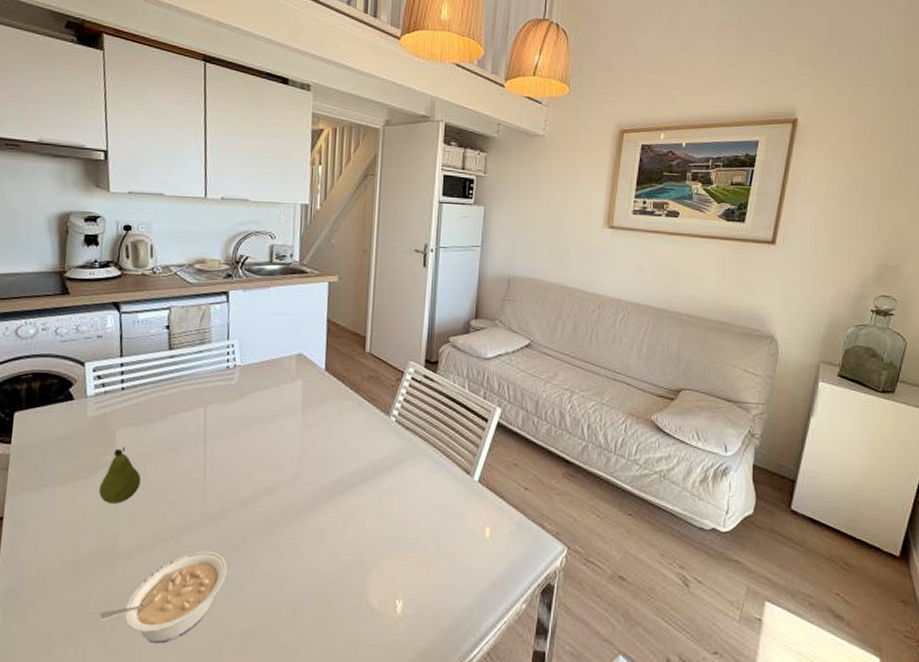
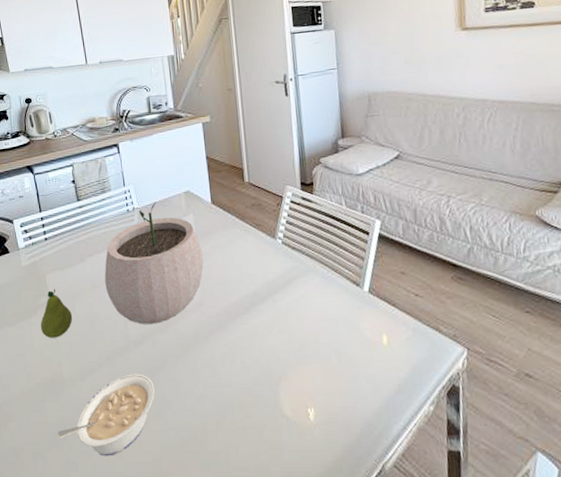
plant pot: none [187,361,307,498] -> present [104,201,203,325]

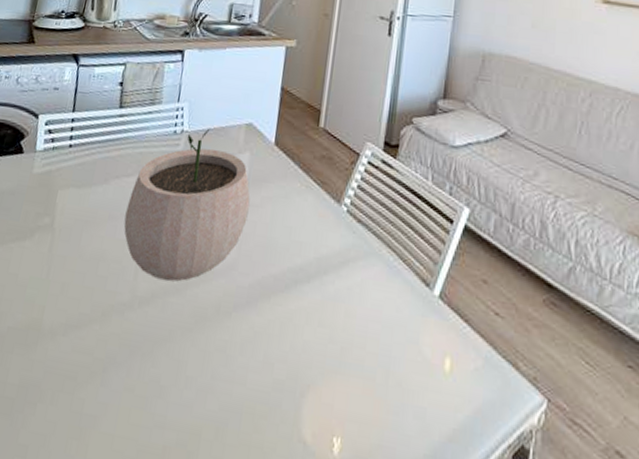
fruit: present [40,289,73,338] -> none [33,210,76,273]
legume: present [58,373,155,456] -> none [13,340,150,447]

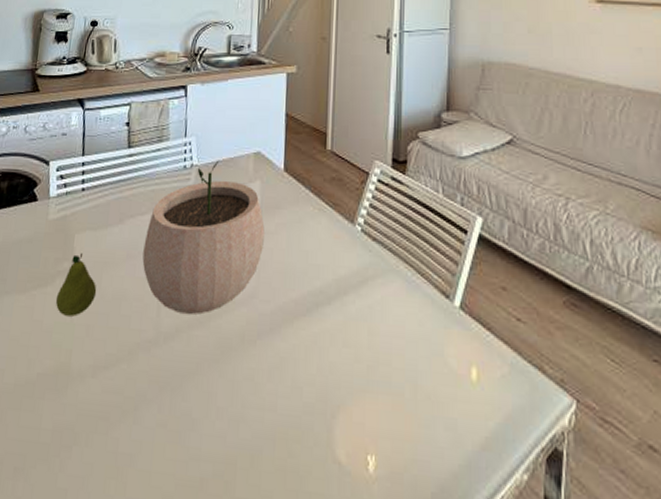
fruit: none [33,210,76,273] -> present [55,253,97,317]

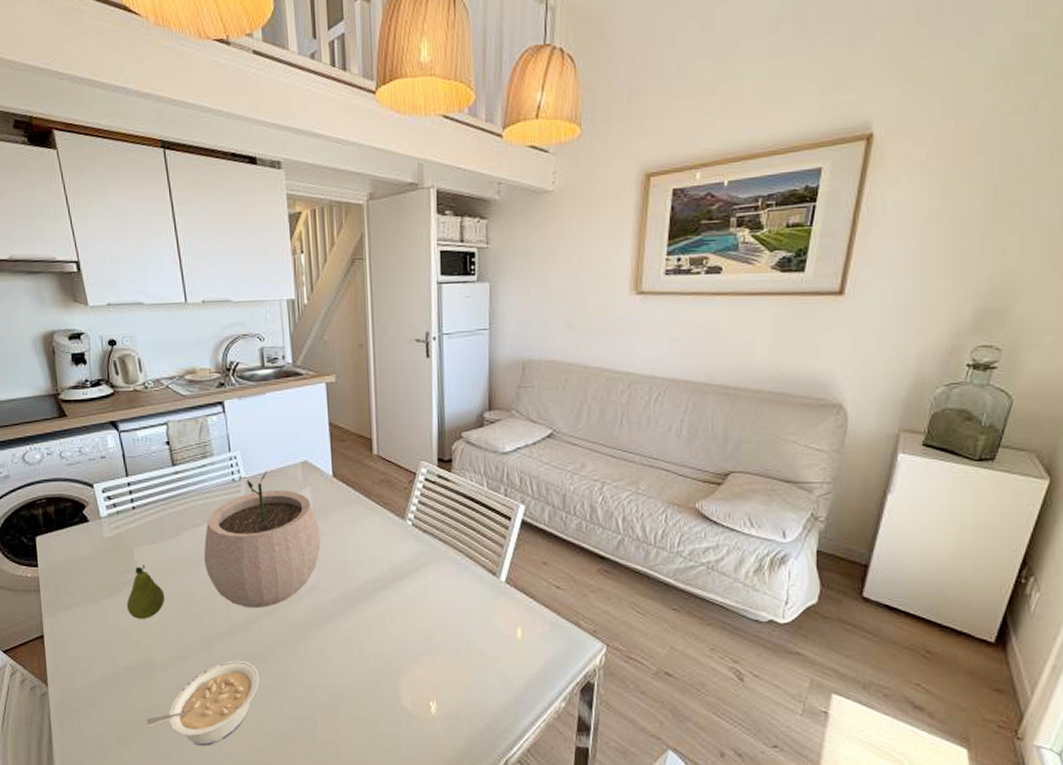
legume: none [49,376,180,487] -> present [146,660,259,746]

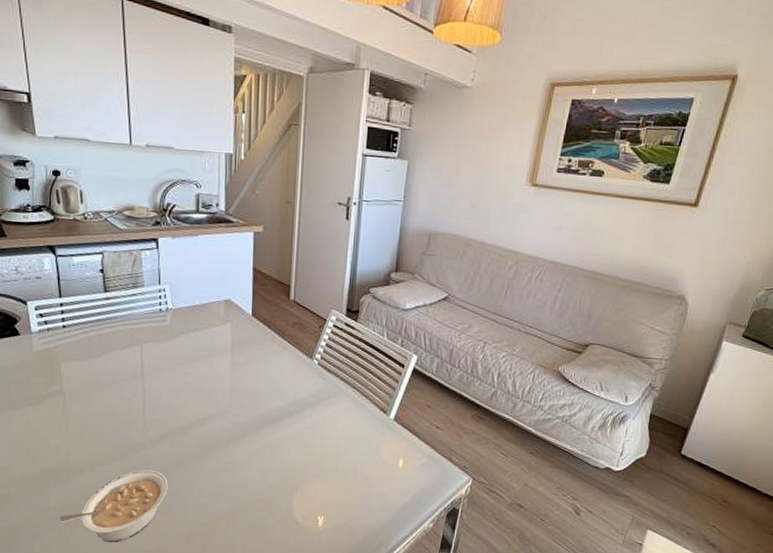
fruit: present [126,565,165,619] -> none [49,379,87,427]
plant pot: present [204,471,320,609] -> none [127,305,235,426]

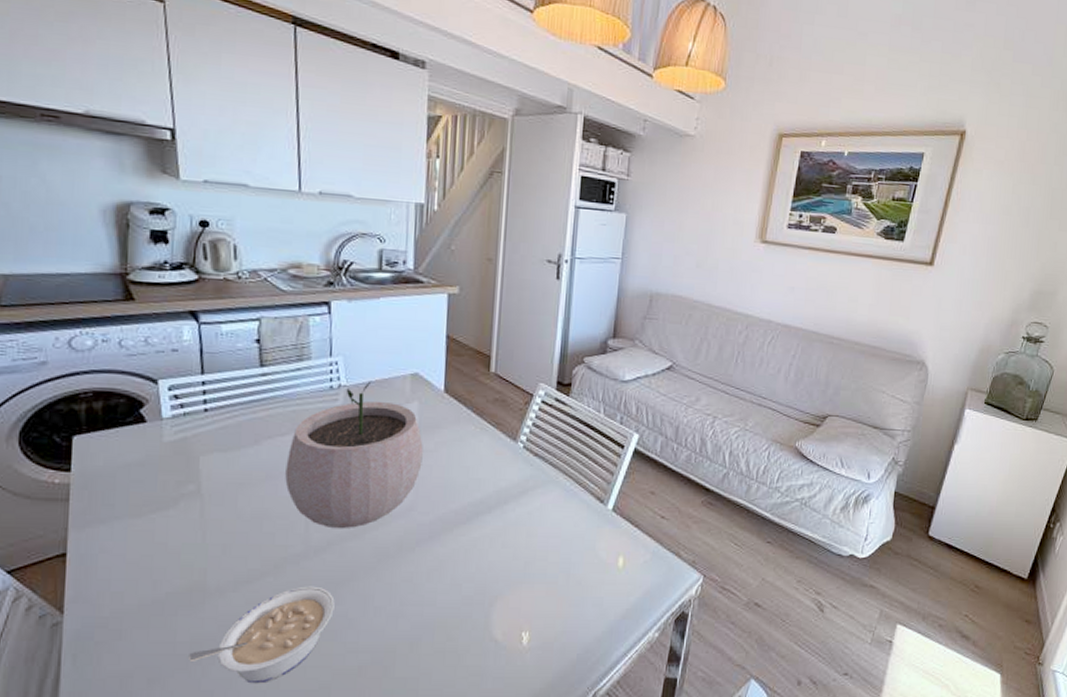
plant pot: none [127,305,235,426] -> present [285,381,423,529]

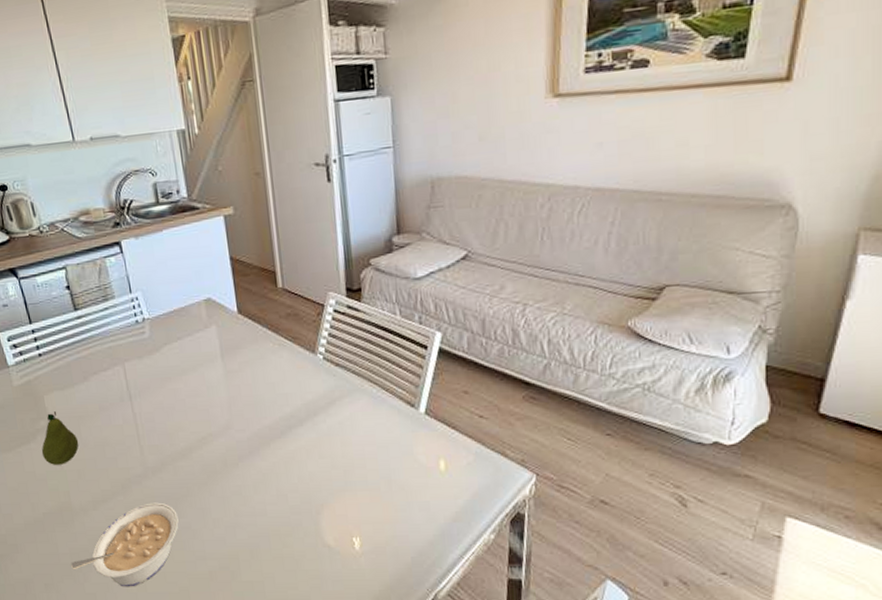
fruit: none [181,475,232,537] -> present [41,411,79,465]
plant pot: present [285,381,423,529] -> none [113,311,230,451]

